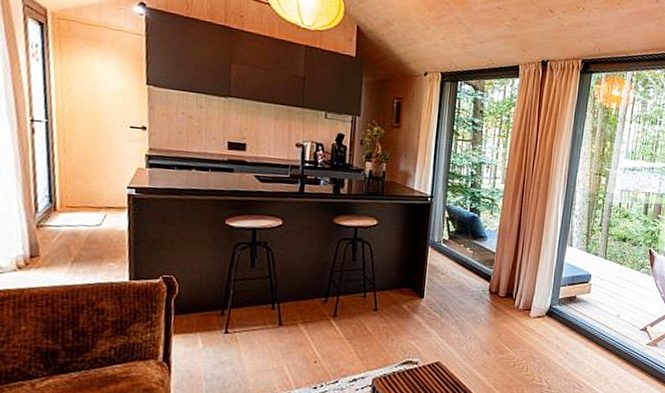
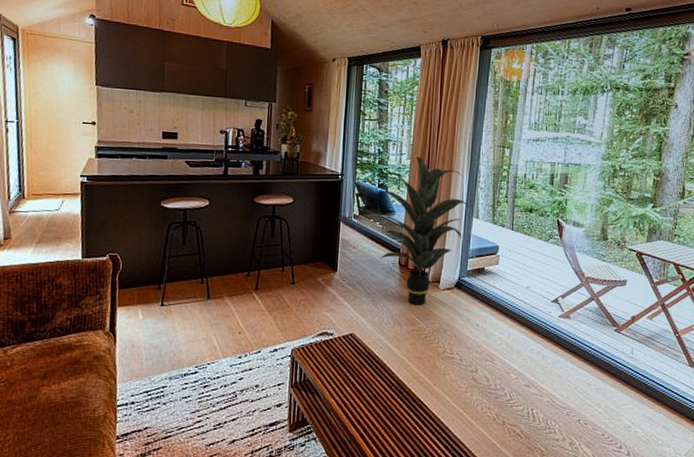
indoor plant: none [470,181,565,333] -> present [380,157,471,305]

